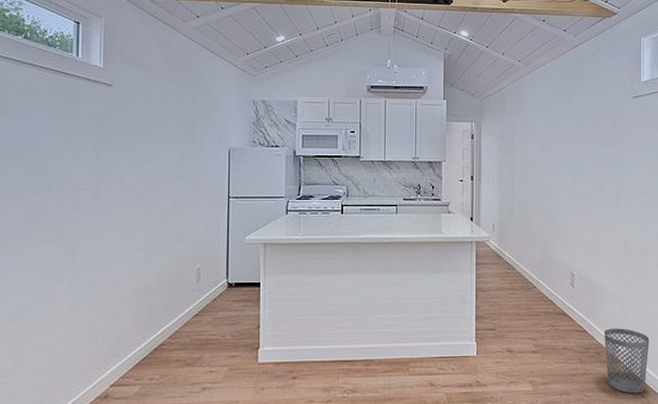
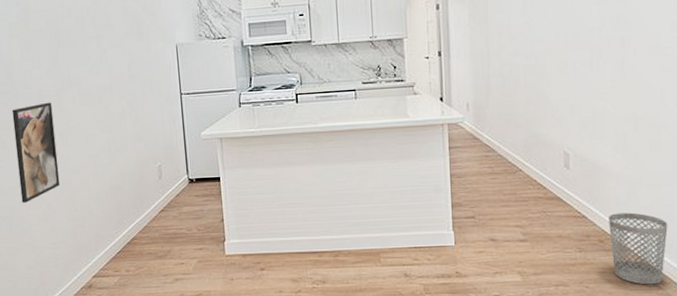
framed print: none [38,195,89,302] -> present [12,102,60,203]

